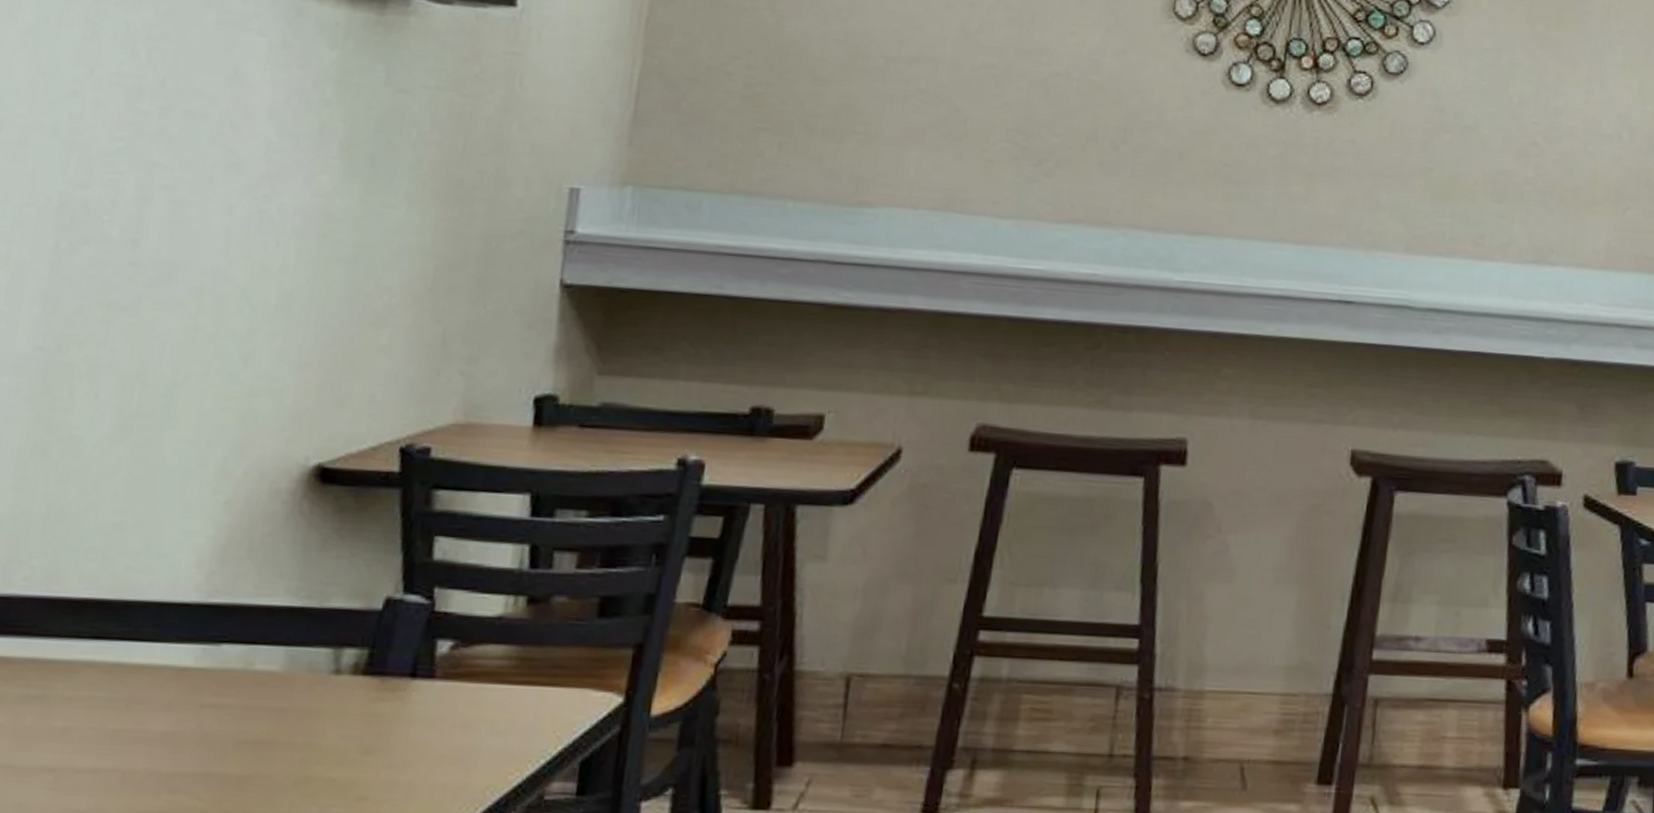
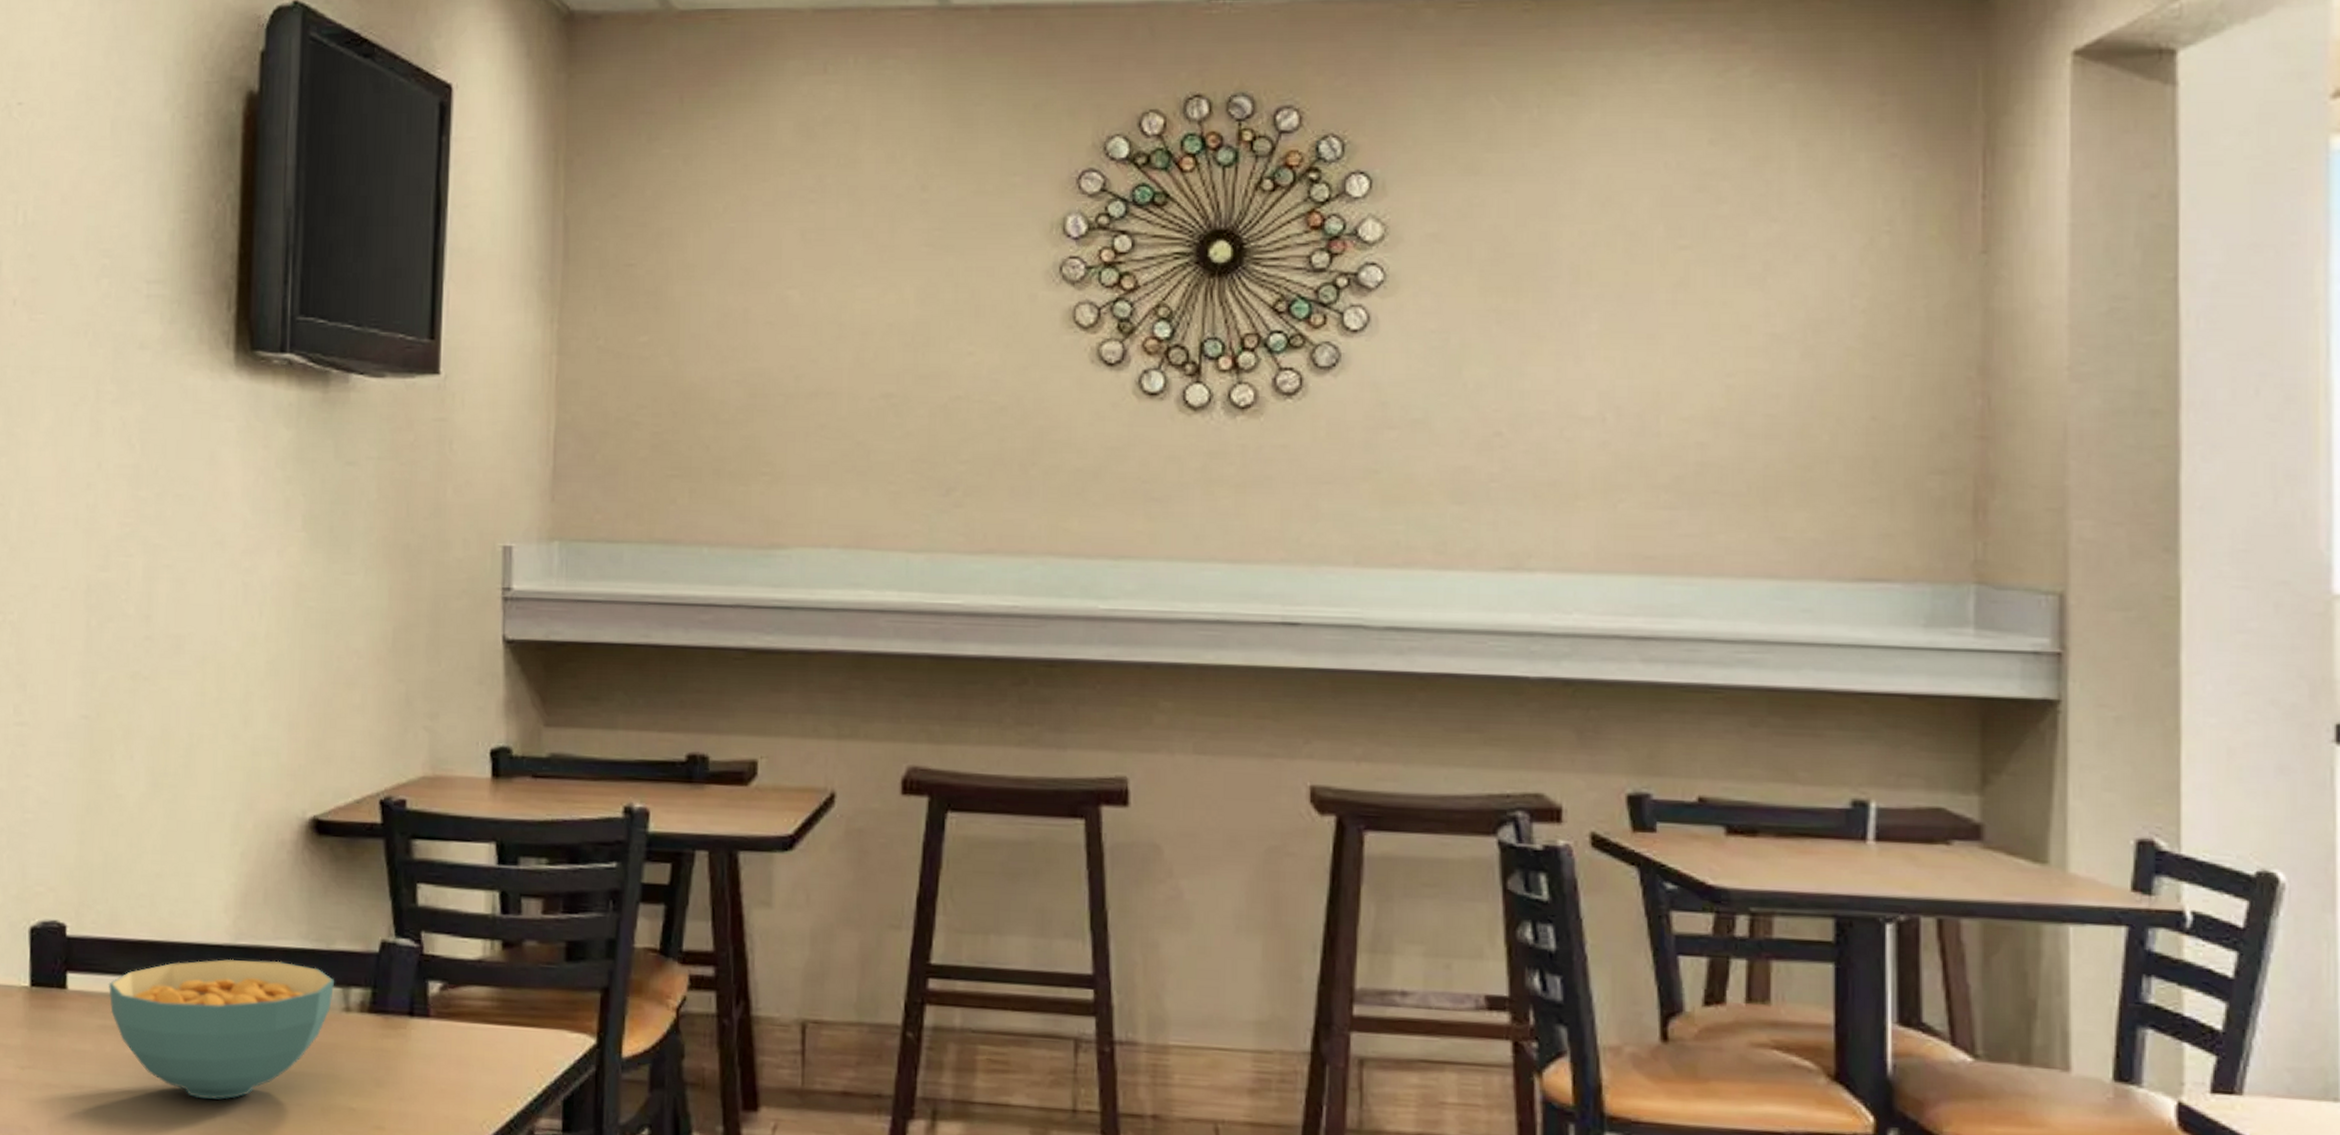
cereal bowl: none [36,618,325,774] -> present [108,958,335,1100]

